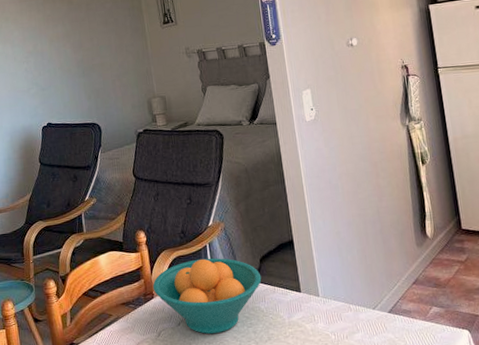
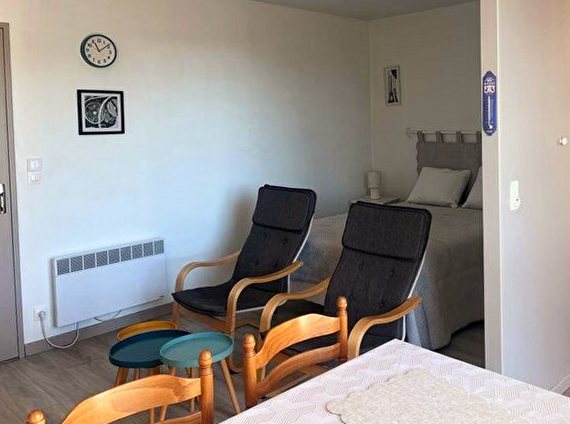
fruit bowl: present [152,258,262,334] -> none [347,329,451,400]

